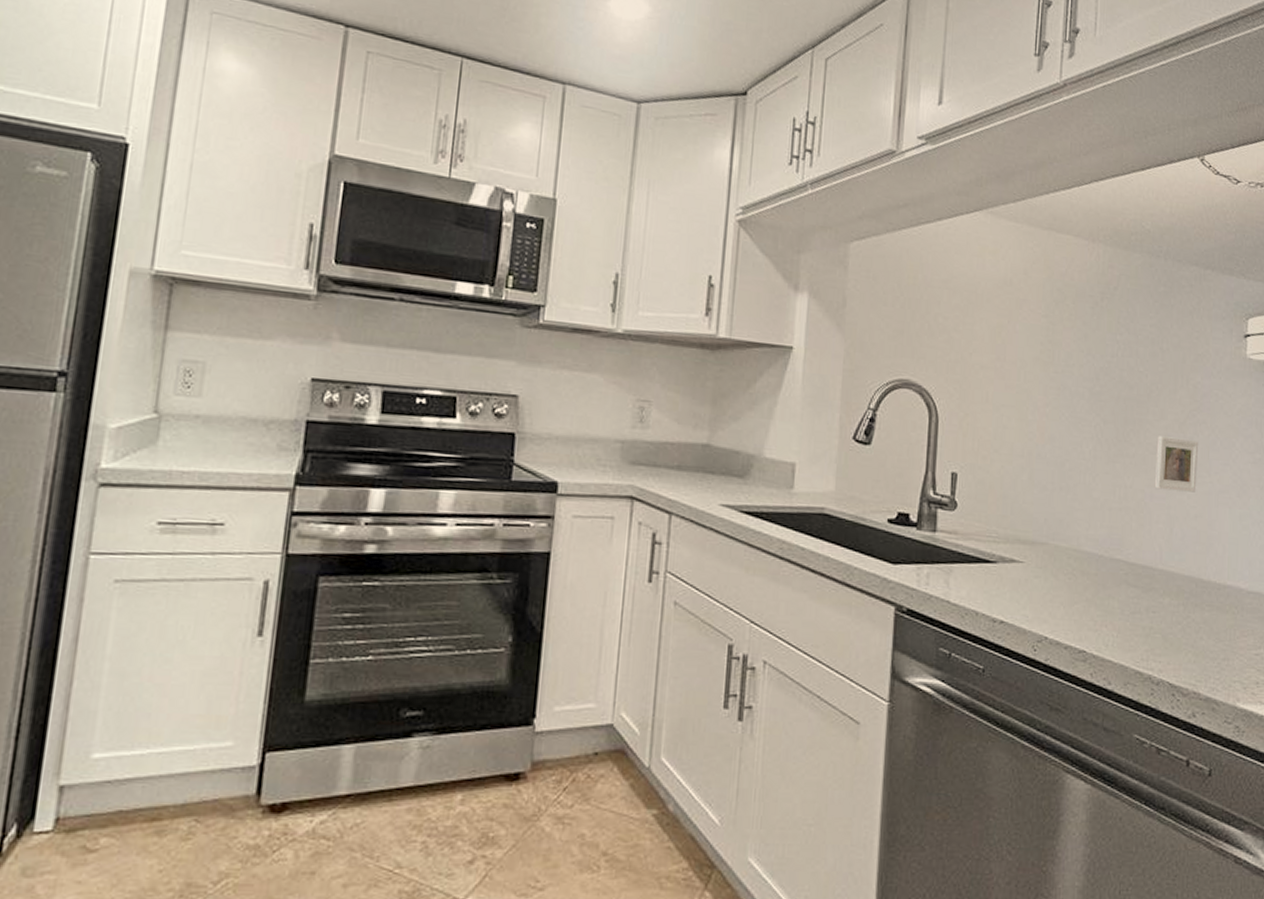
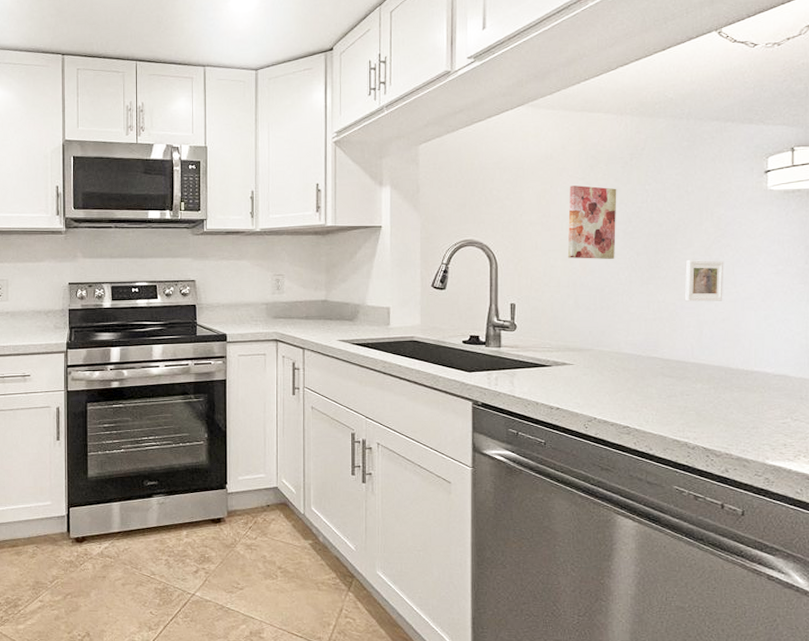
wall art: none [1023,323,1085,425] -> present [567,185,617,259]

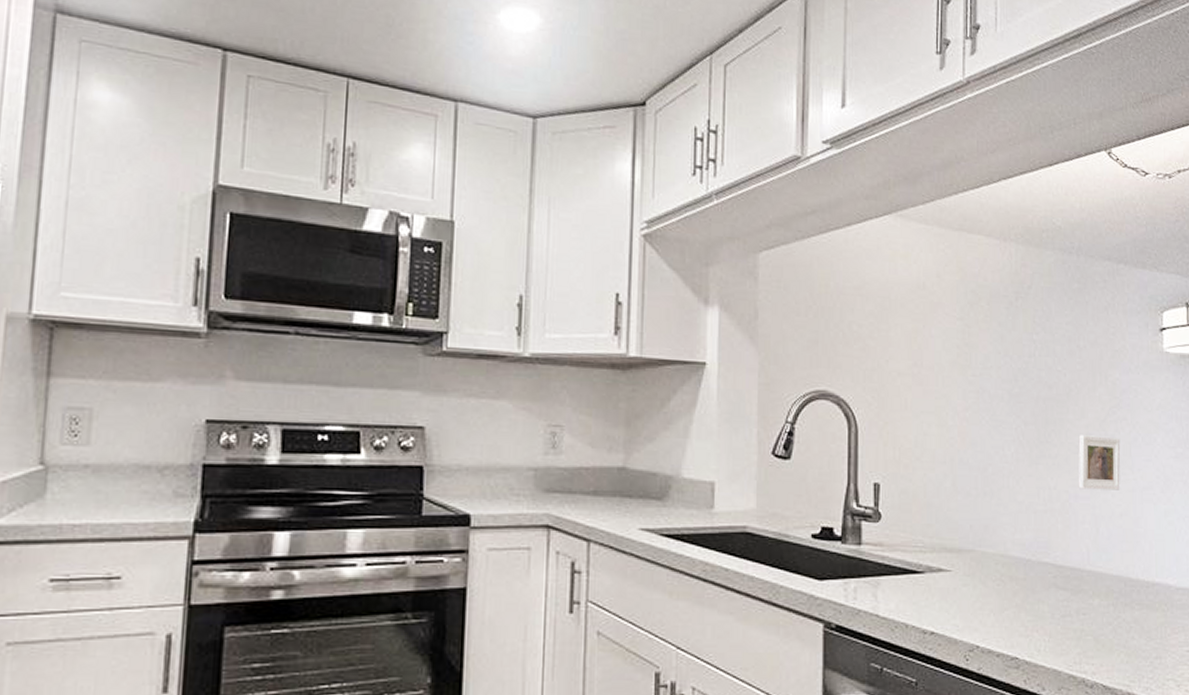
wall art: present [567,185,617,259] -> none [943,327,1001,428]

